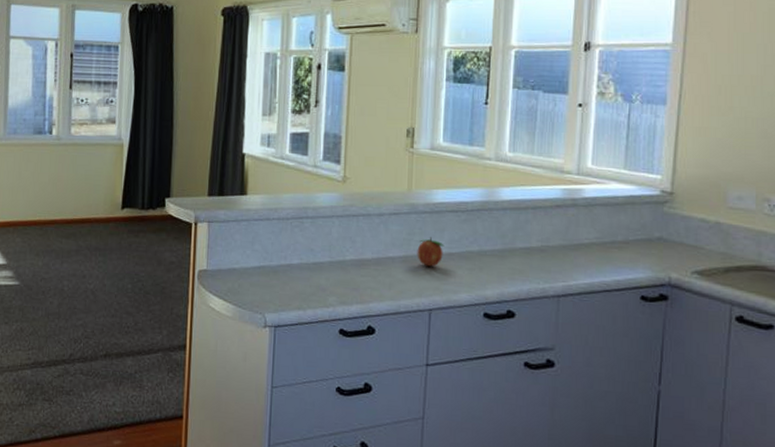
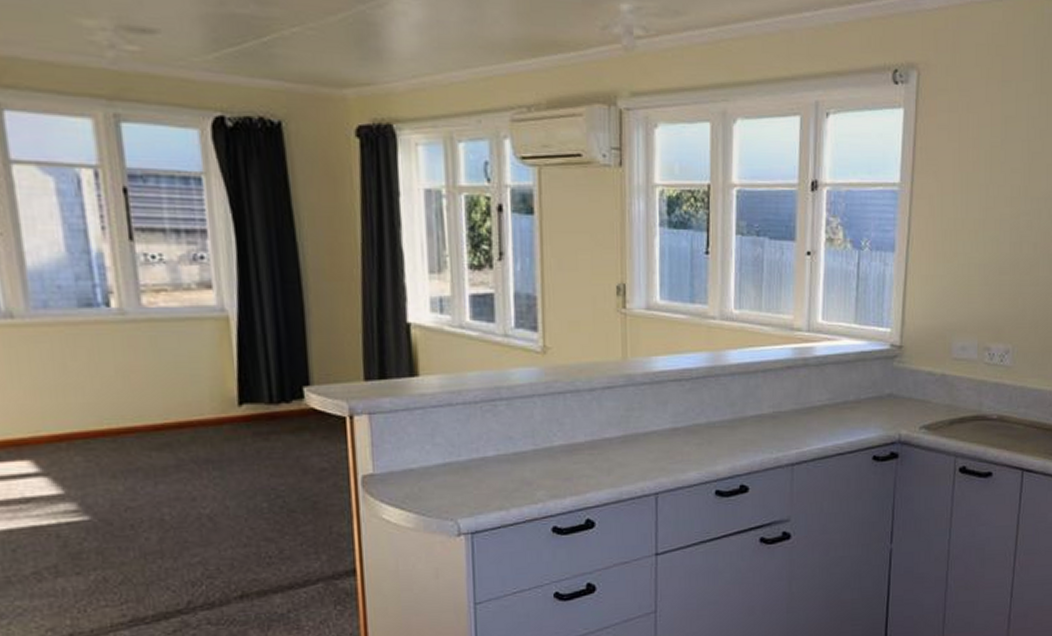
fruit: present [417,237,445,267] -> none [637,411,669,445]

